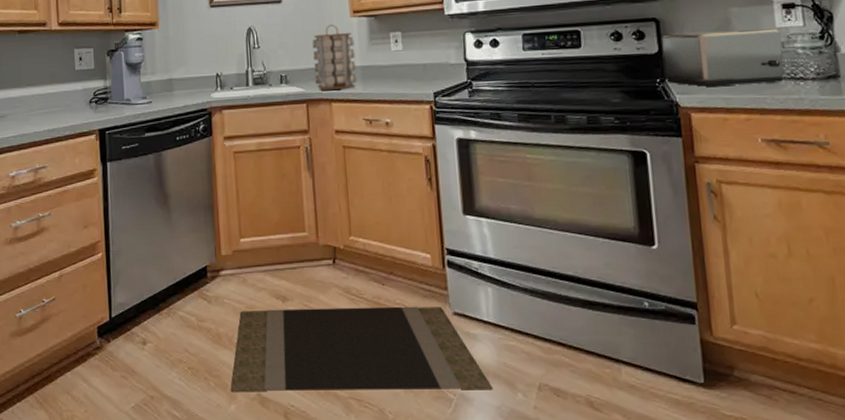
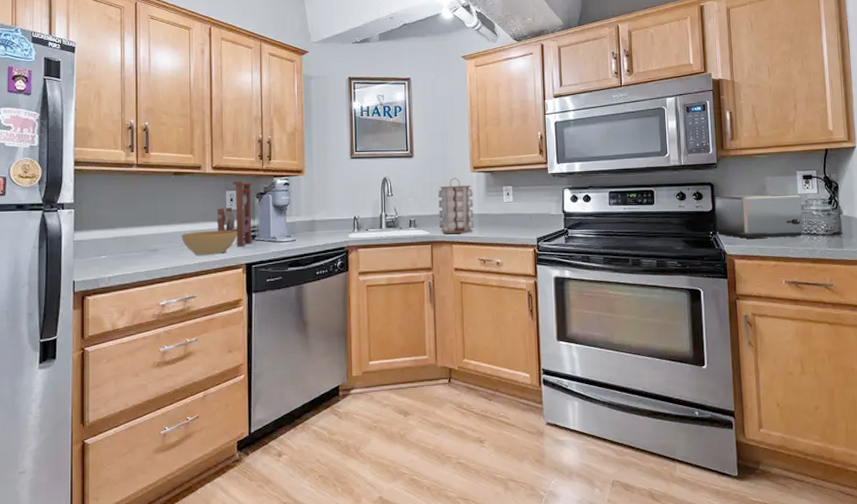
bowl: none [28,92,89,121] -> present [181,230,238,255]
paper towel holder: none [64,37,105,111] -> present [215,181,252,247]
doormat: present [230,306,493,391] -> none [355,418,576,496]

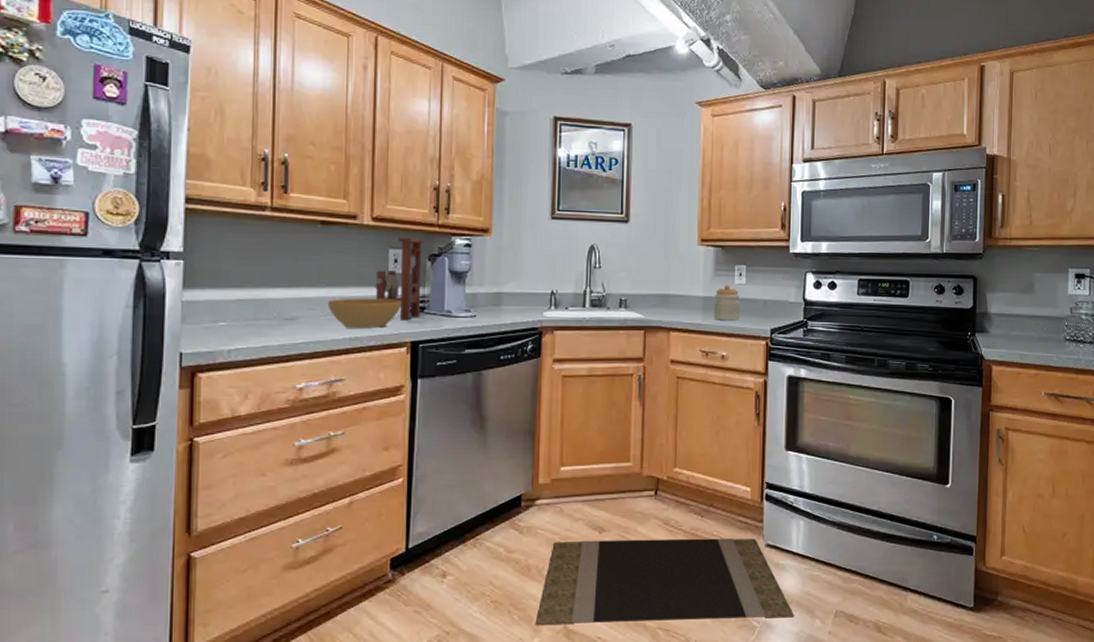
doormat: none [355,418,576,496] -> present [535,538,794,625]
spice rack: present [437,177,474,235] -> none [655,250,699,320]
jar: none [487,203,509,233] -> present [713,285,740,321]
toaster: present [715,194,804,239] -> none [975,292,1071,344]

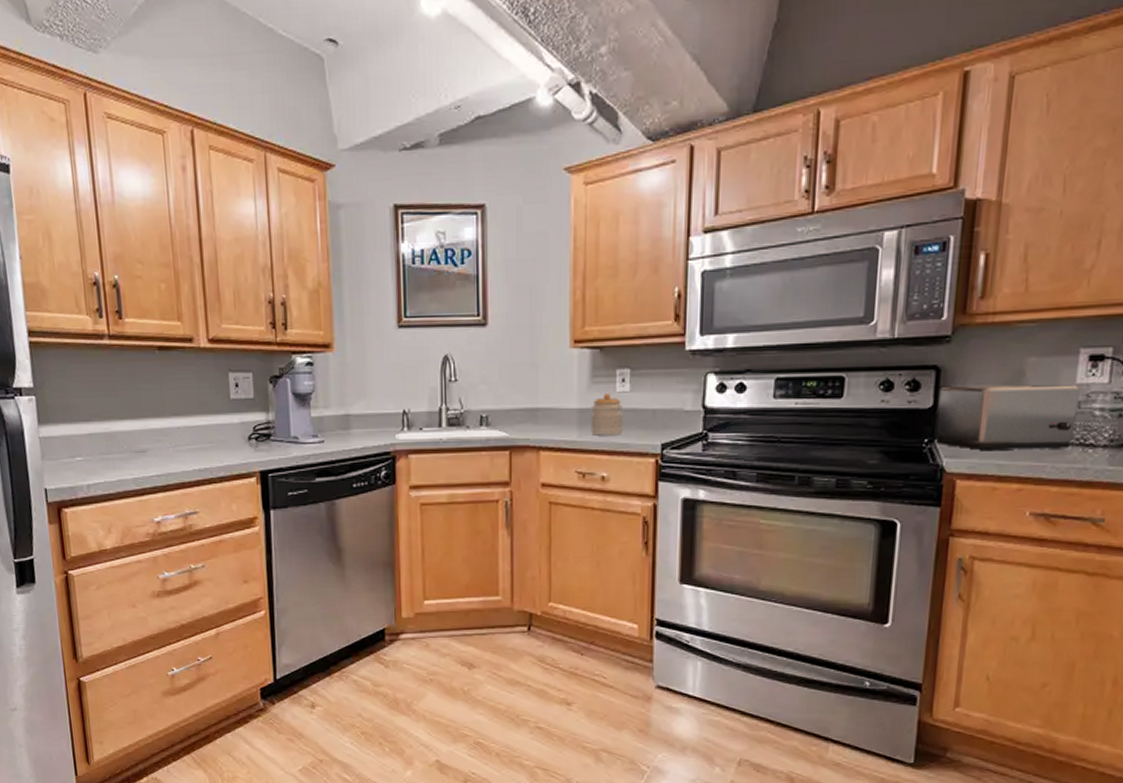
bowl: present [327,298,402,329] -> none [174,426,248,459]
paper towel holder: present [374,237,424,321] -> none [217,359,267,449]
doormat: present [535,538,794,625] -> none [406,676,689,764]
toaster: none [975,292,1071,344] -> present [934,384,1080,451]

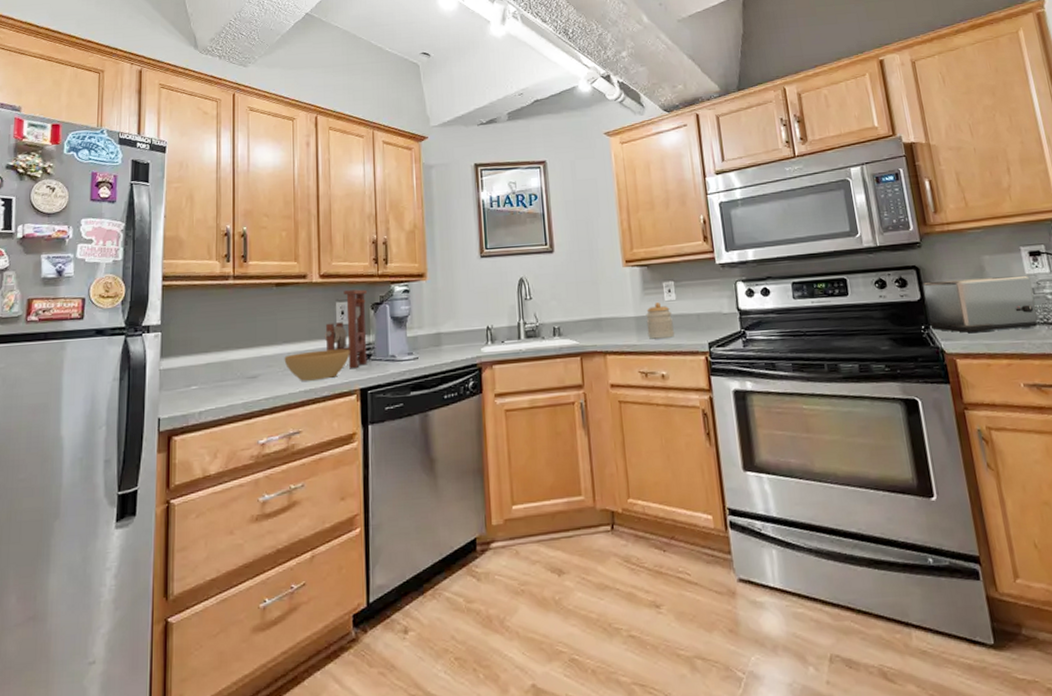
bowl: none [174,426,248,459] -> present [284,348,350,381]
paper towel holder: none [217,359,267,449] -> present [324,289,368,369]

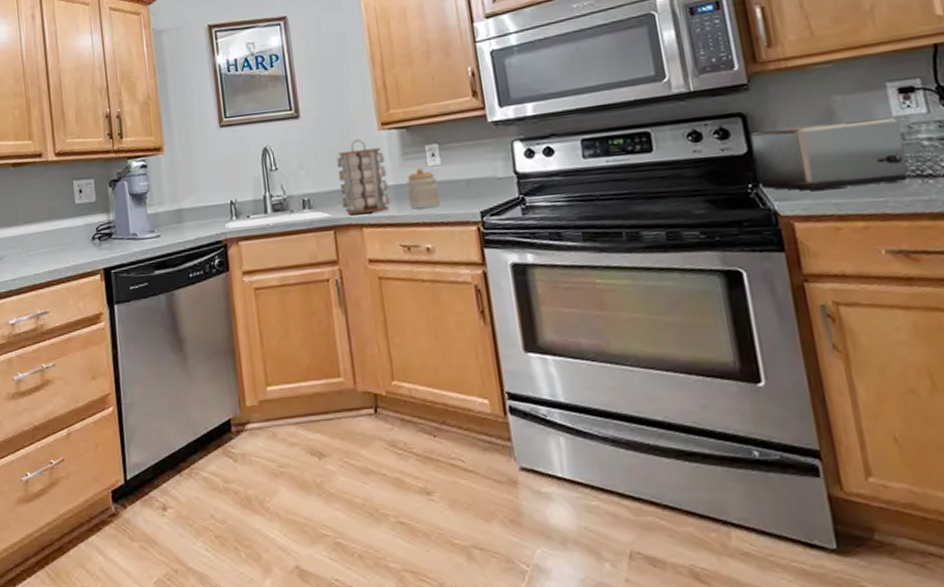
bowl: present [284,348,350,381] -> none [26,227,91,262]
paper towel holder: present [324,289,368,369] -> none [63,166,109,249]
spice rack: none [584,274,632,343] -> present [336,139,391,215]

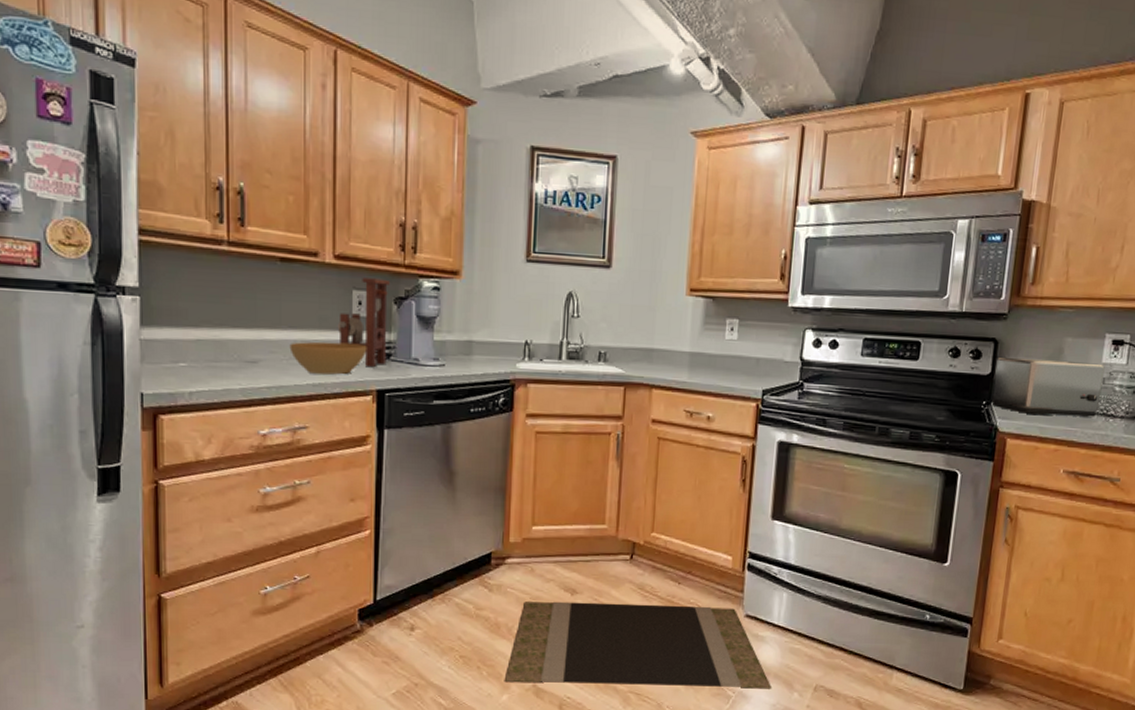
bowl: none [26,227,91,262] -> present [289,341,367,375]
paper towel holder: none [63,166,109,249] -> present [337,278,390,368]
doormat: none [264,460,574,563] -> present [504,601,771,689]
spice rack: present [336,139,391,215] -> none [637,300,687,377]
jar: present [406,168,440,209] -> none [700,340,730,380]

